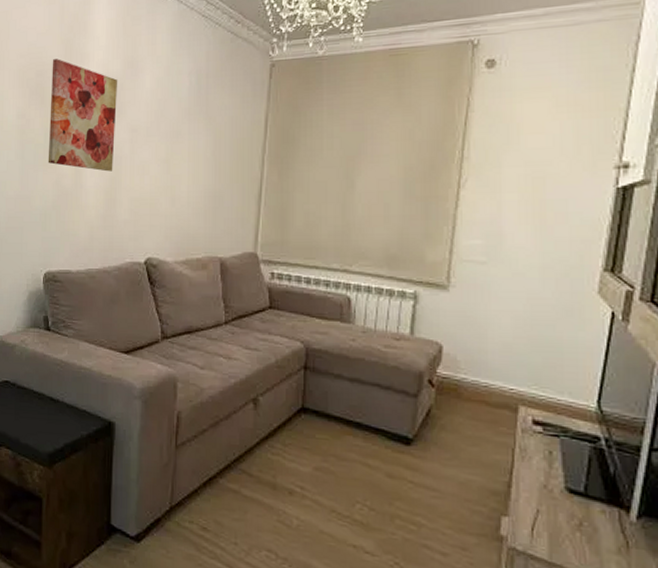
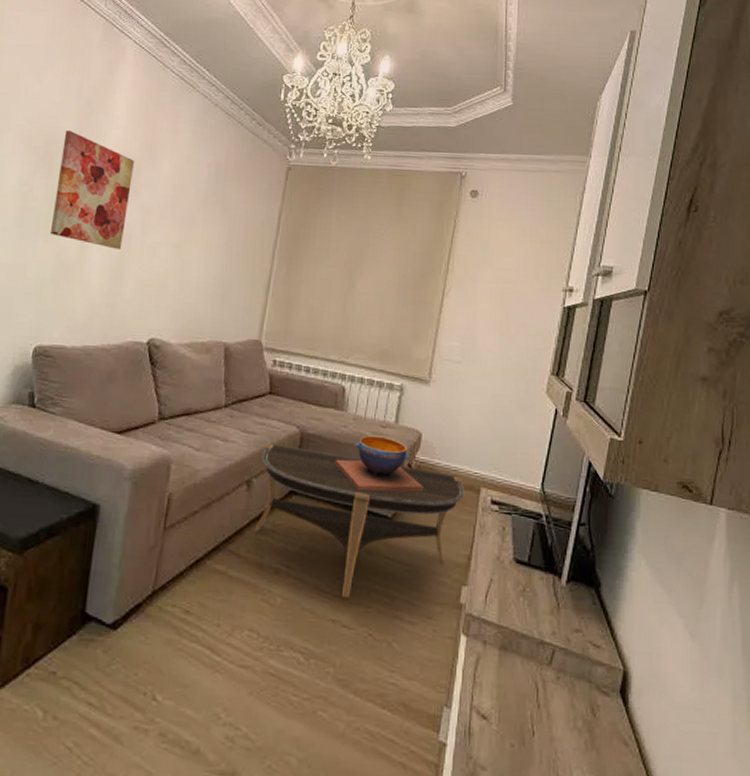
coffee table: none [265,359,499,524] -> present [255,443,465,599]
decorative bowl: none [345,349,449,411] -> present [335,435,424,492]

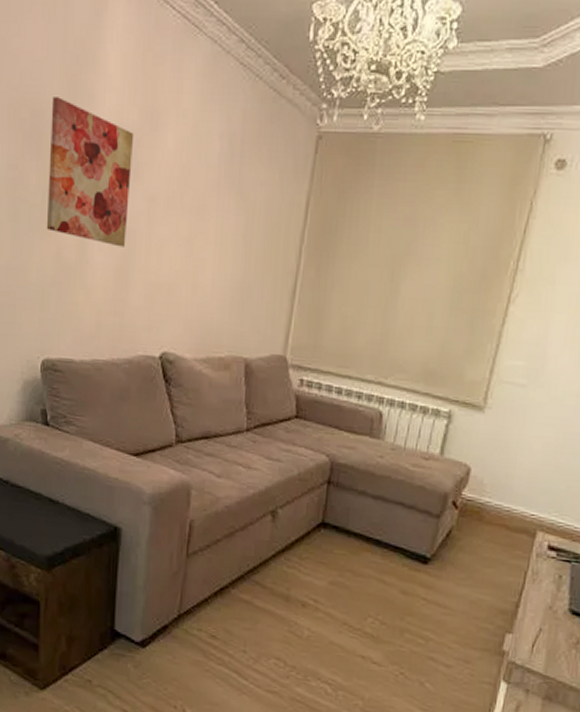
coffee table: present [255,443,465,599] -> none [280,472,518,637]
decorative bowl: present [335,435,424,492] -> none [368,468,470,533]

